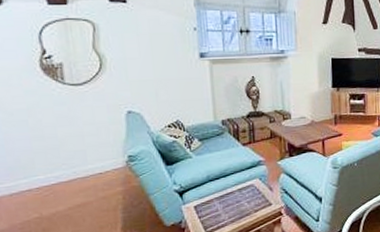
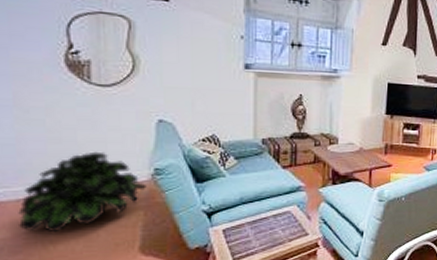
potted plant: none [12,144,123,222] -> present [18,151,147,233]

